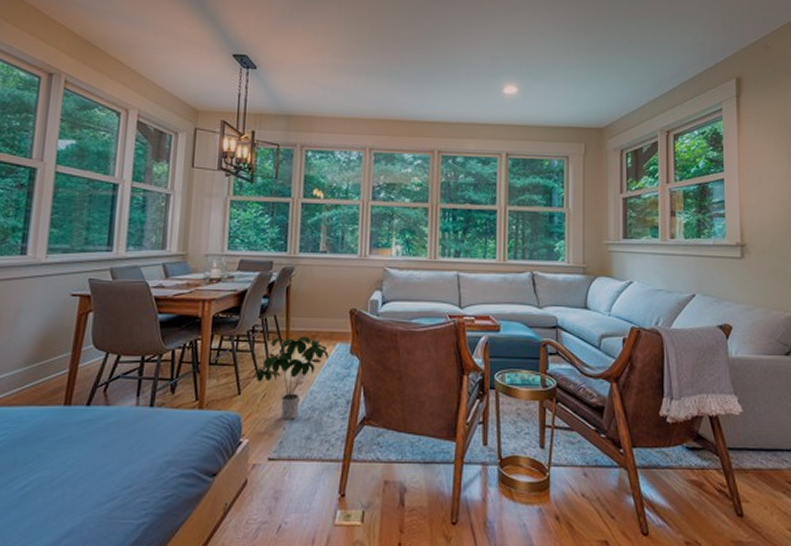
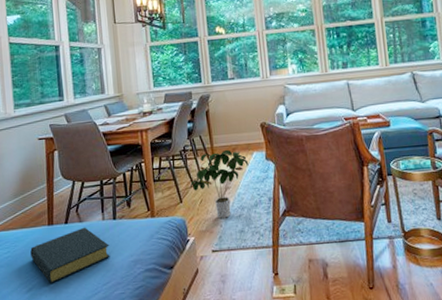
hardback book: none [34,412,139,481] -> present [30,227,110,283]

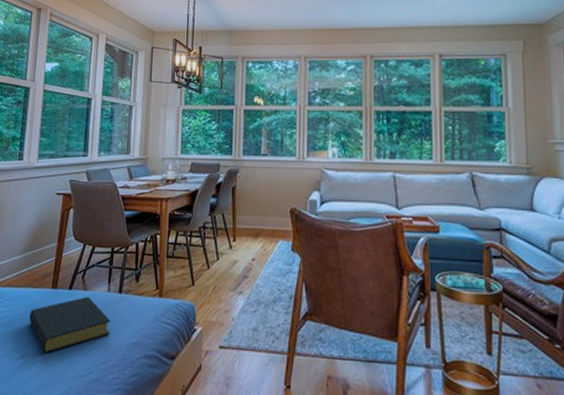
potted plant: present [190,149,249,219] -> none [205,233,272,311]

